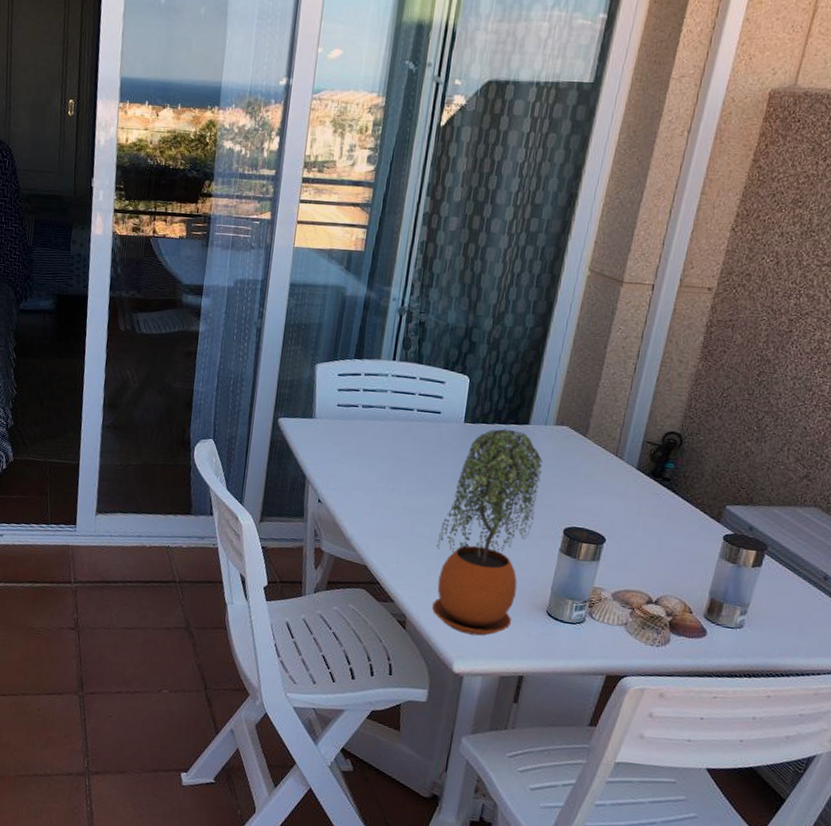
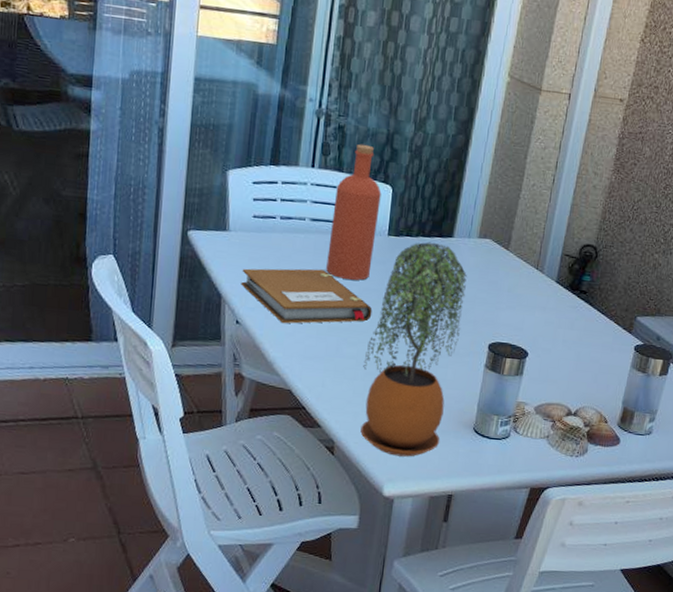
notebook: none [324,452,447,504] -> present [241,268,373,324]
bottle: none [403,338,459,465] -> present [326,143,381,280]

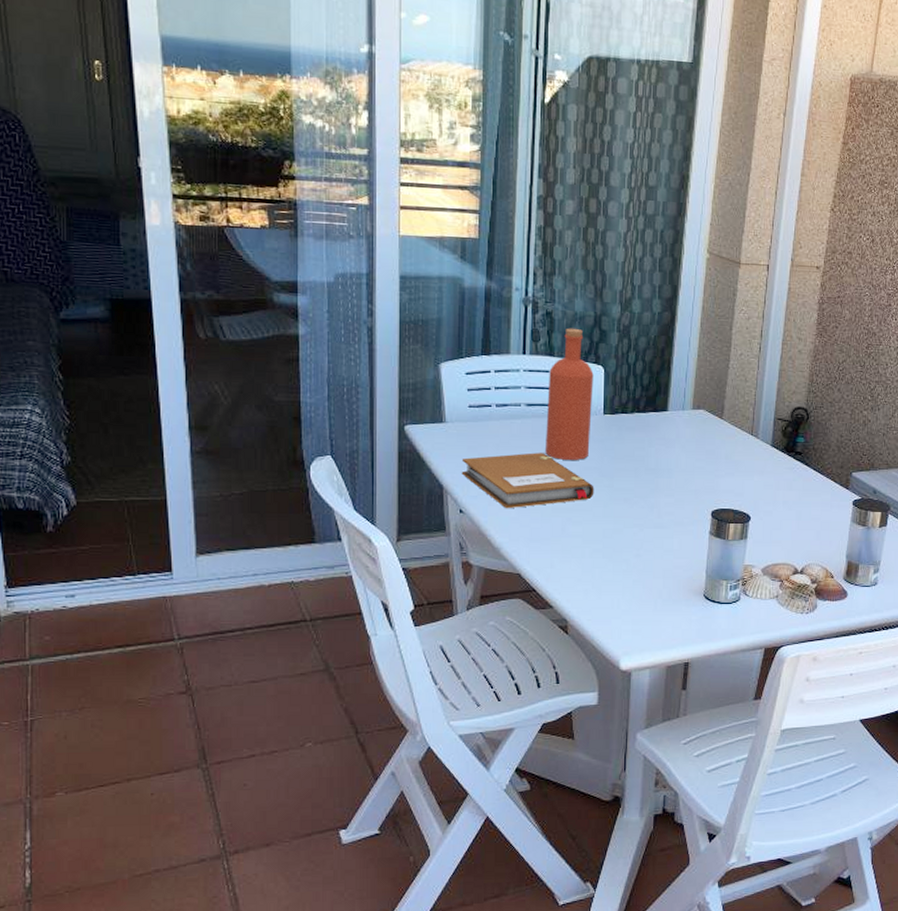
potted plant: present [360,242,467,457] -> none [590,417,684,629]

